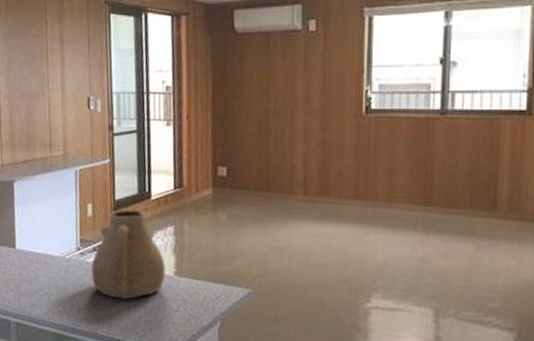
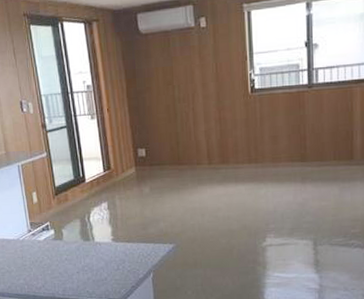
teapot: present [91,209,165,300] -> none [42,192,105,267]

